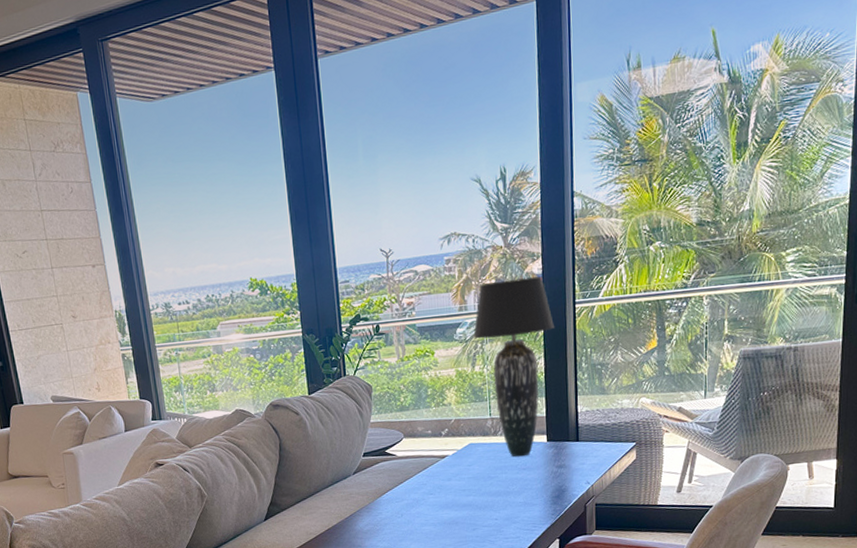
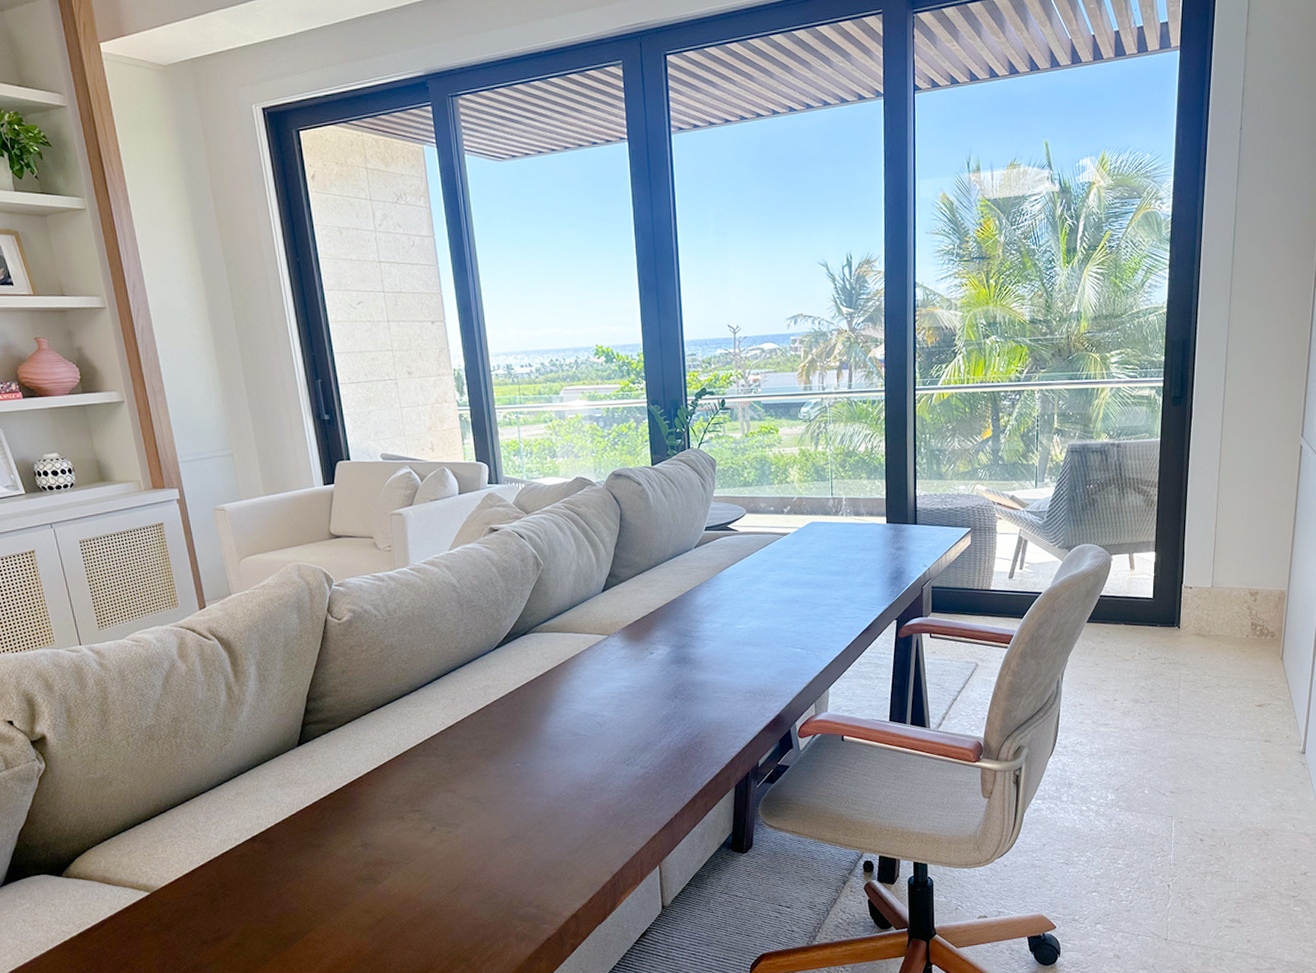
table lamp: present [473,276,555,456] -> none [817,362,896,537]

